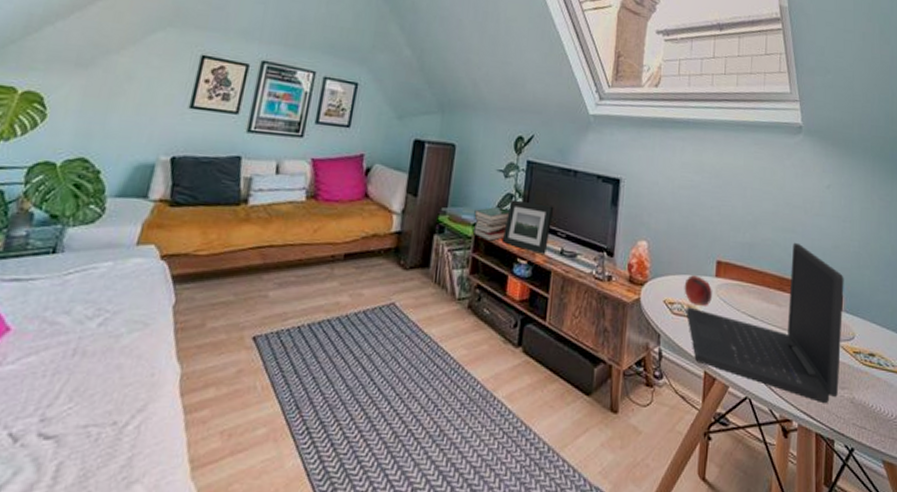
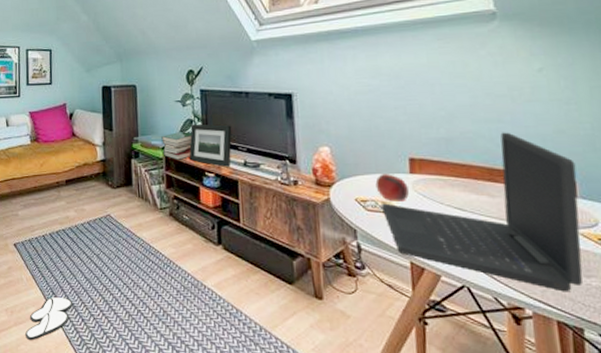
slippers: none [243,413,322,477] -> present [25,297,72,341]

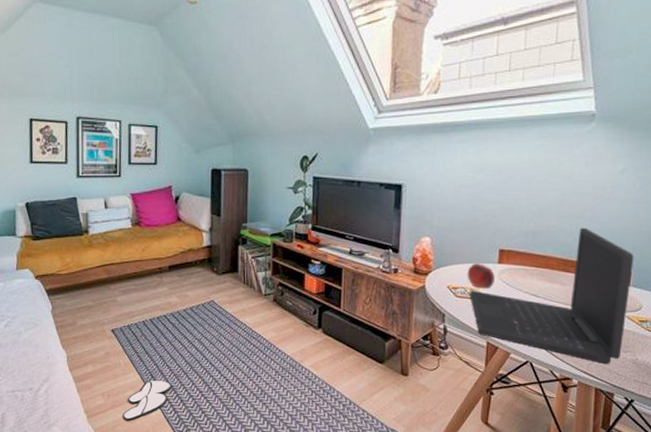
books: present [161,132,193,160] -> none [271,219,302,247]
picture frame: present [189,124,232,167] -> none [296,211,341,255]

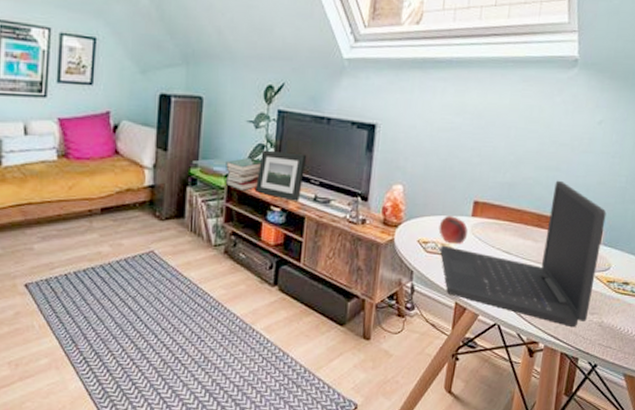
slippers: present [122,381,172,422] -> none [33,346,97,397]
books: none [271,219,302,247] -> present [226,158,262,191]
picture frame: none [296,211,341,255] -> present [254,150,307,201]

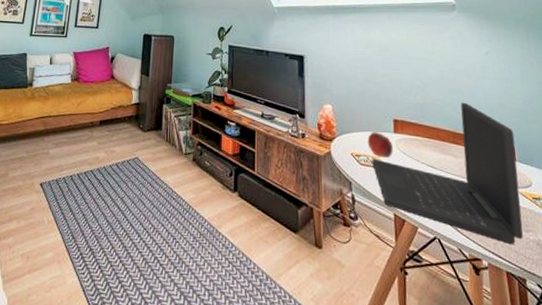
books: present [226,158,262,191] -> none [192,82,219,108]
picture frame: present [254,150,307,201] -> none [214,76,253,117]

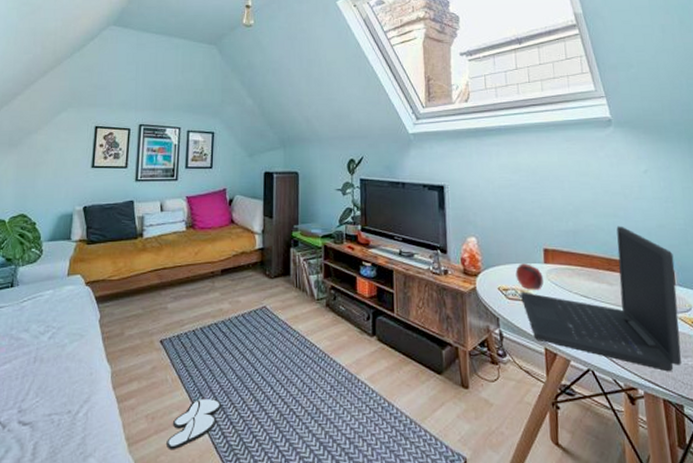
slippers: none [38,242,91,290] -> present [167,399,221,451]

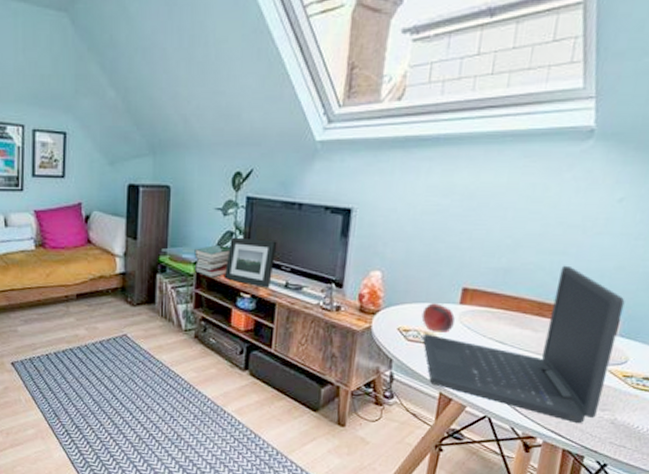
slippers: present [167,399,221,451] -> none [23,419,77,463]
books: none [321,221,351,249] -> present [194,245,231,277]
picture frame: none [347,213,389,256] -> present [223,237,277,288]

